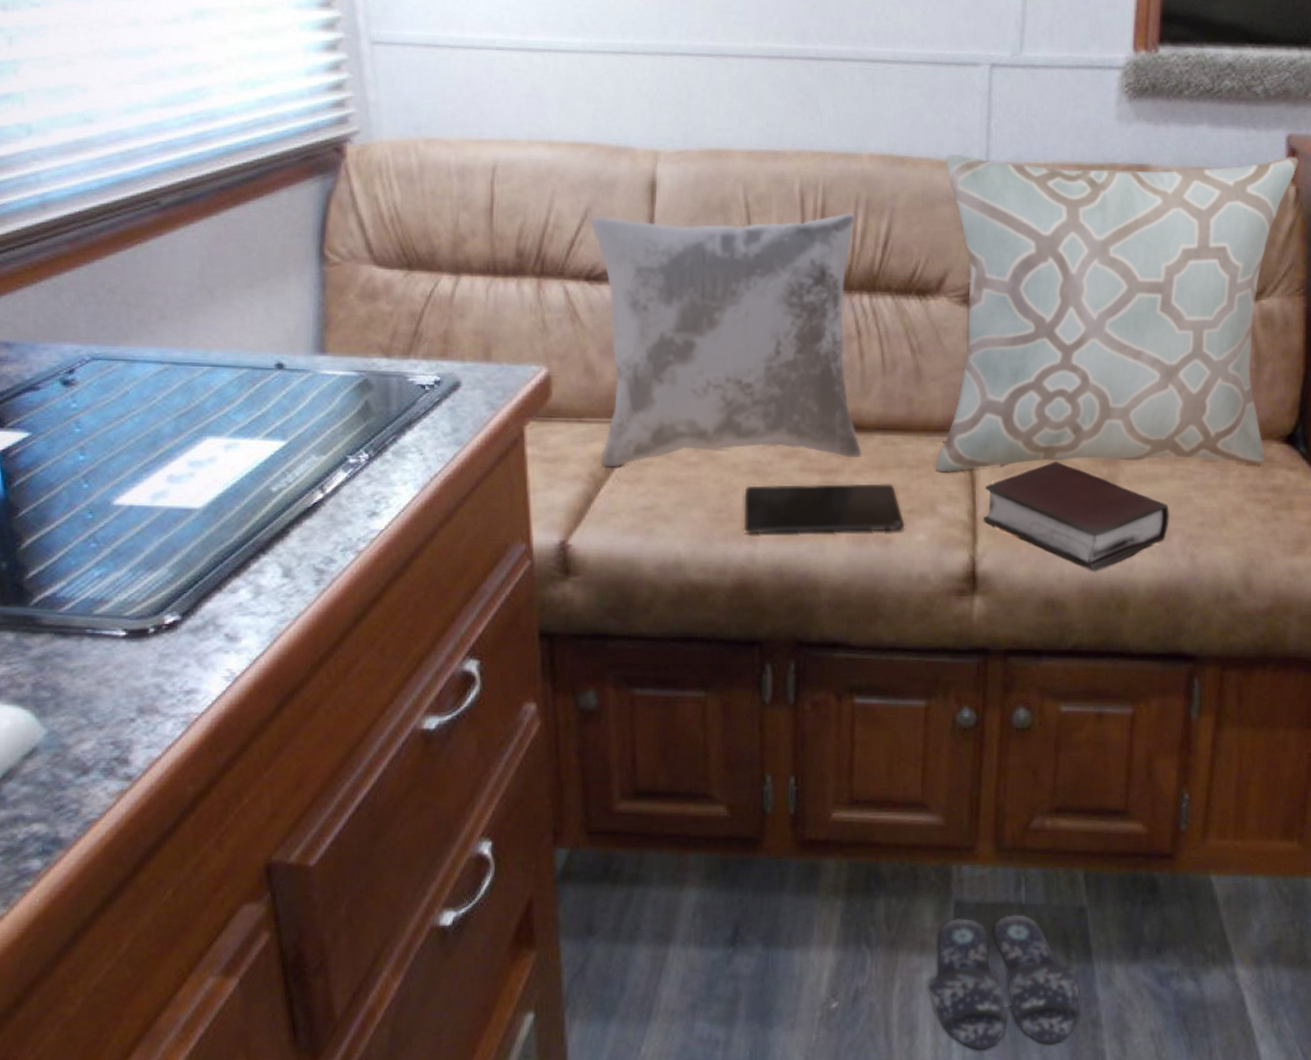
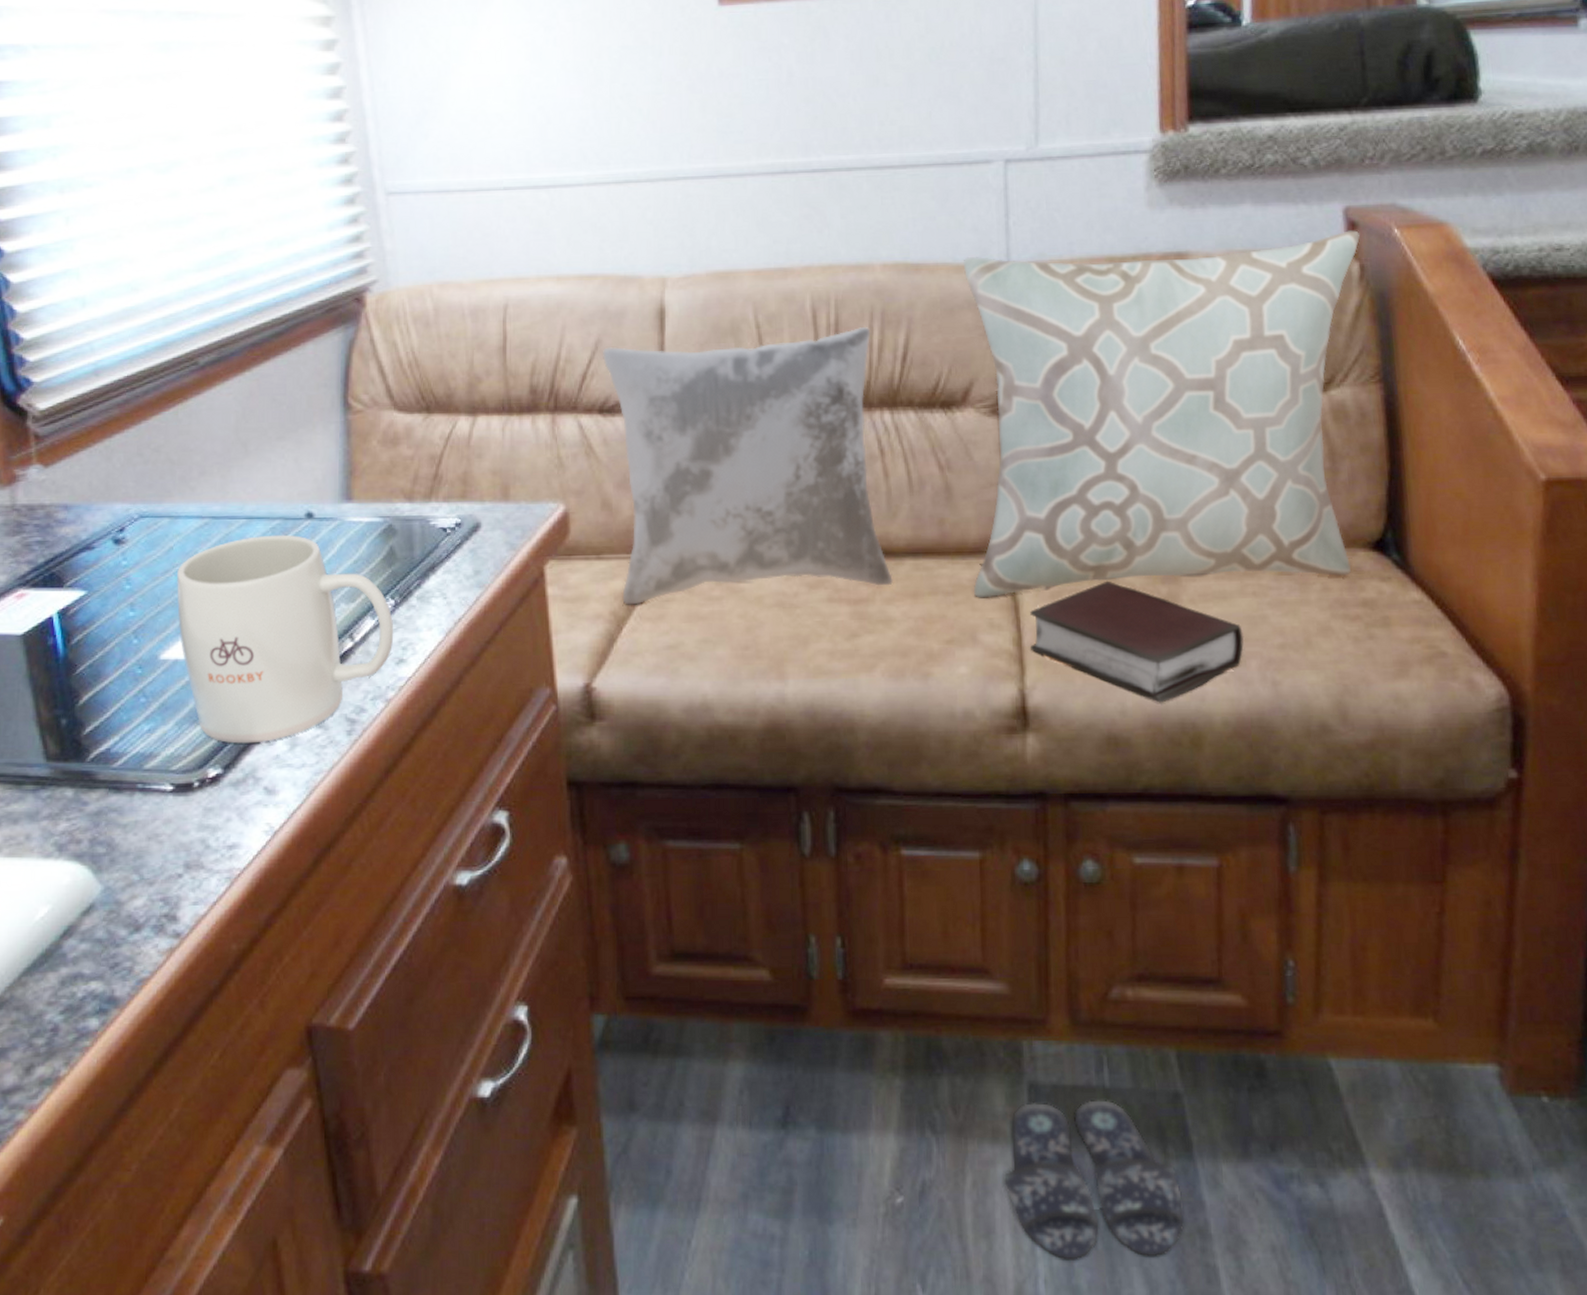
mug: none [132,384,367,591] -> present [177,534,394,744]
tablet: present [743,483,906,534] -> none [770,612,945,671]

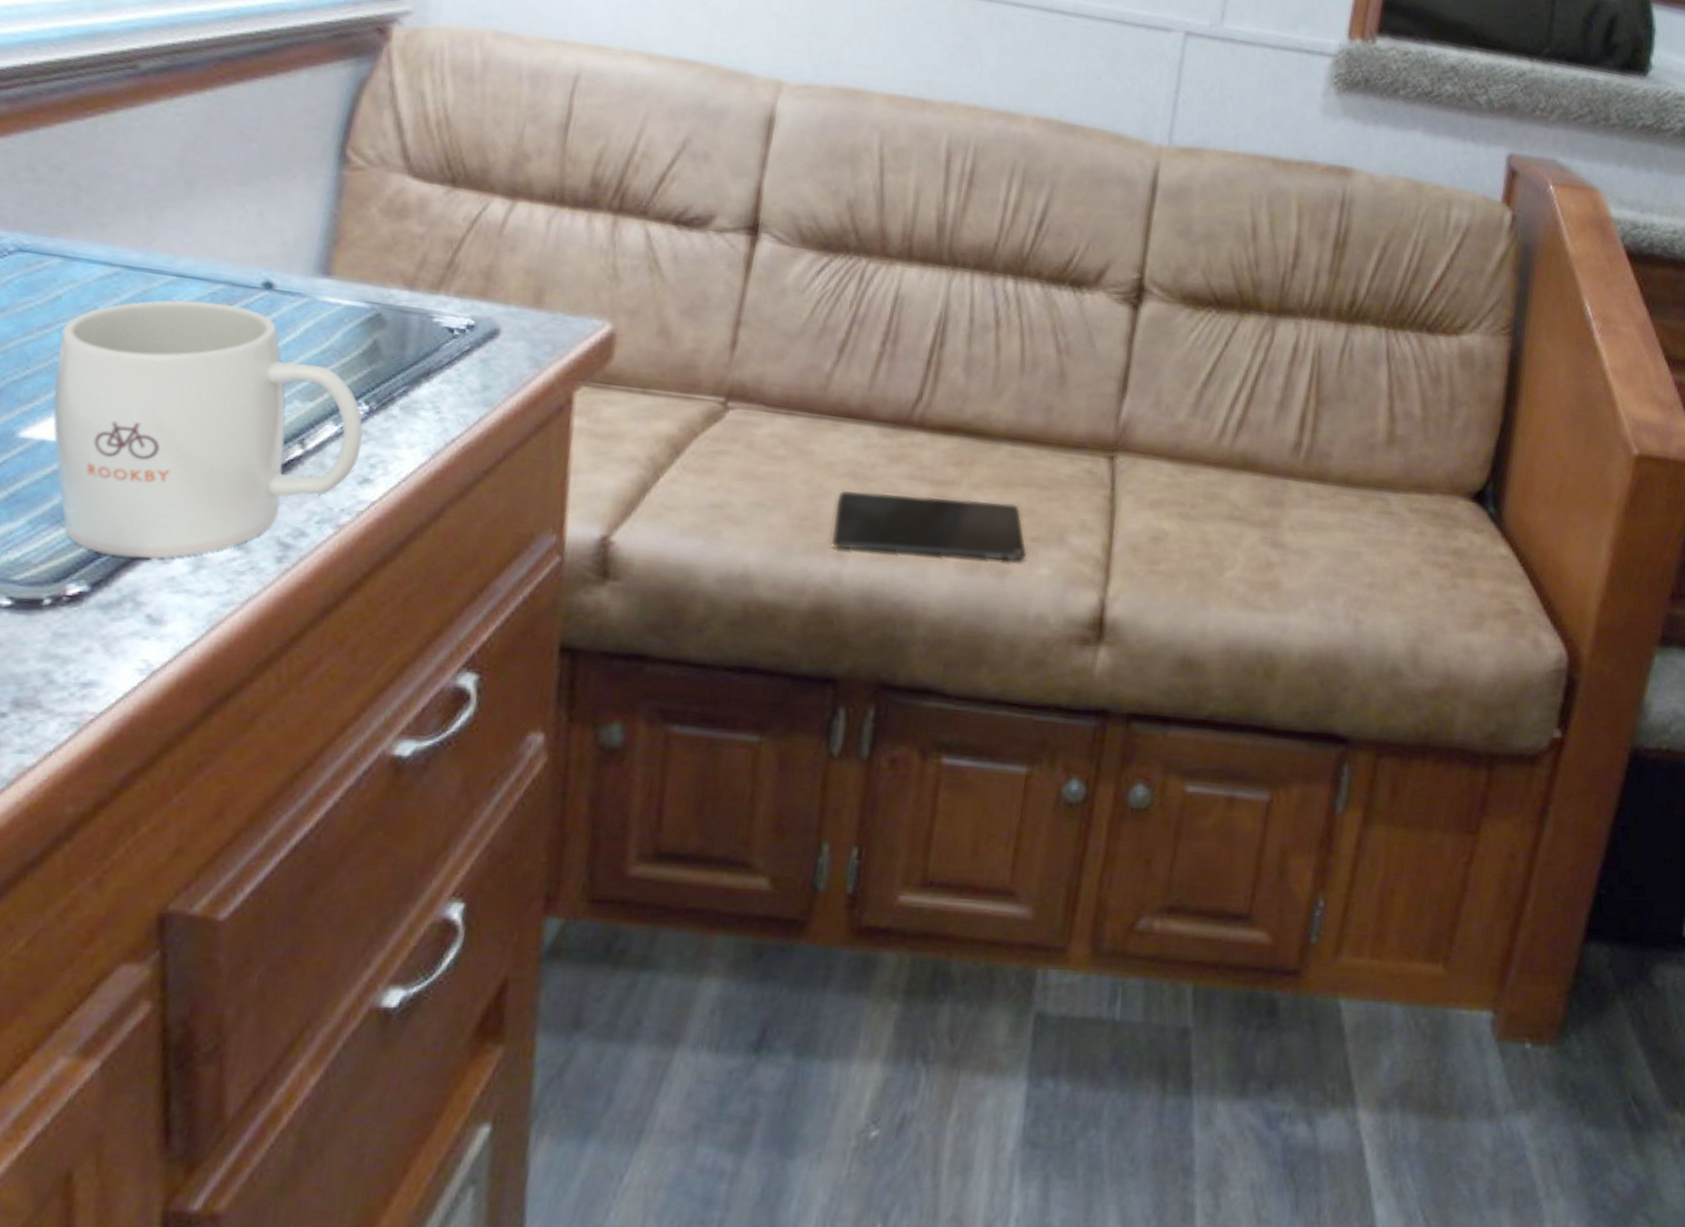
pillow: present [603,327,893,605] -> none [665,149,1008,470]
tablet: none [770,612,945,671] -> present [831,490,1028,562]
pillow: present [964,230,1360,598] -> none [1070,128,1518,524]
slippers: present [1004,1100,1184,1261] -> none [992,1033,1172,1198]
bible: present [1030,580,1244,703] -> none [1120,496,1336,630]

